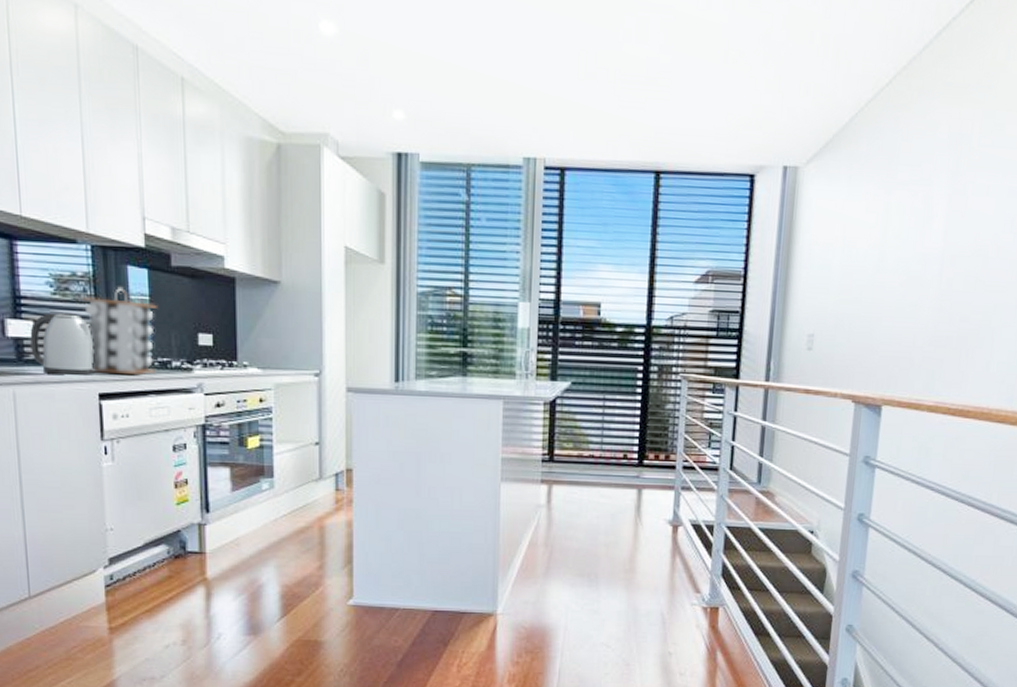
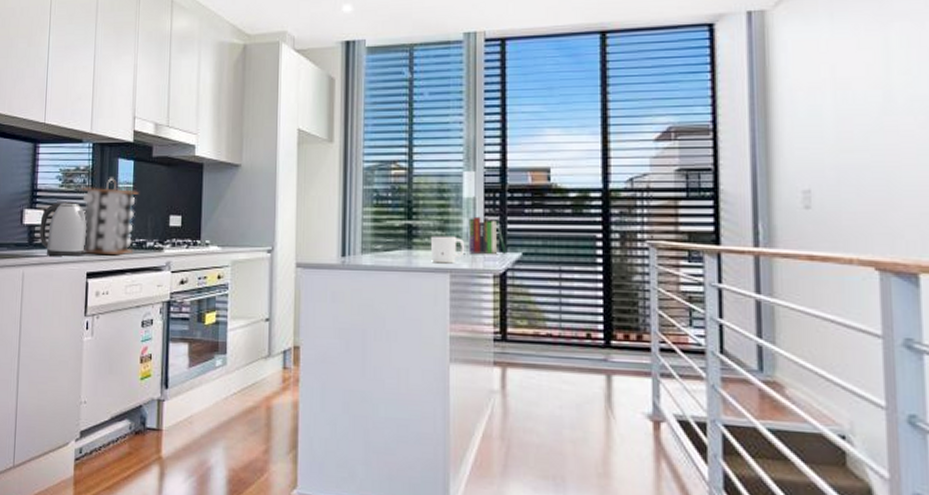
mug: none [484,364,519,391] -> present [430,236,465,264]
books: none [521,346,557,383] -> present [468,216,506,254]

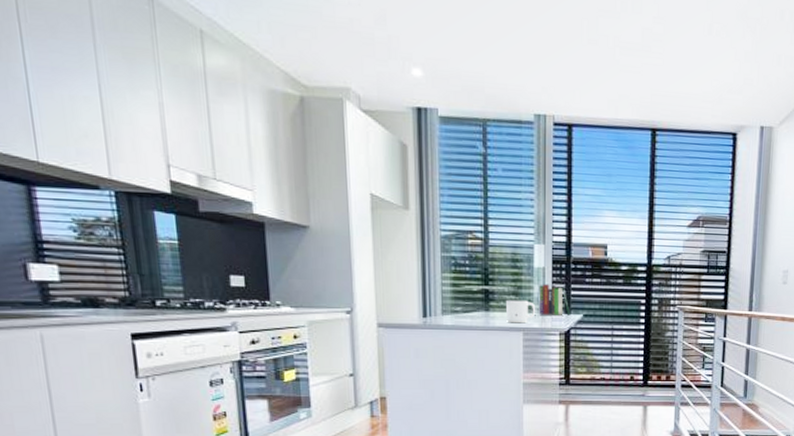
kettle: present [39,201,87,257] -> none [54,256,125,318]
spice rack: present [82,178,139,256] -> none [108,232,189,316]

